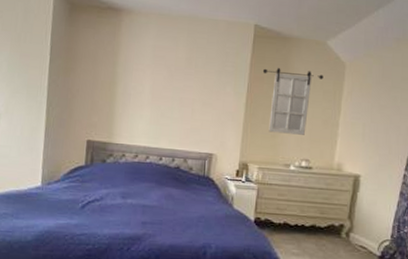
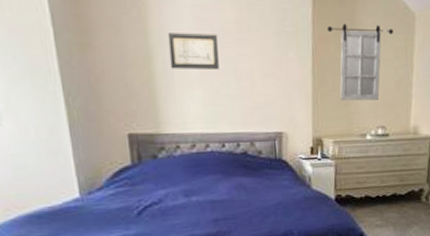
wall art: none [129,65,170,96] -> present [167,33,219,69]

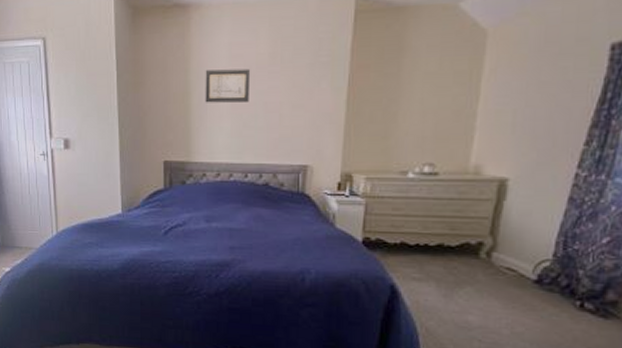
home mirror: present [327,23,393,101] -> none [367,47,454,133]

